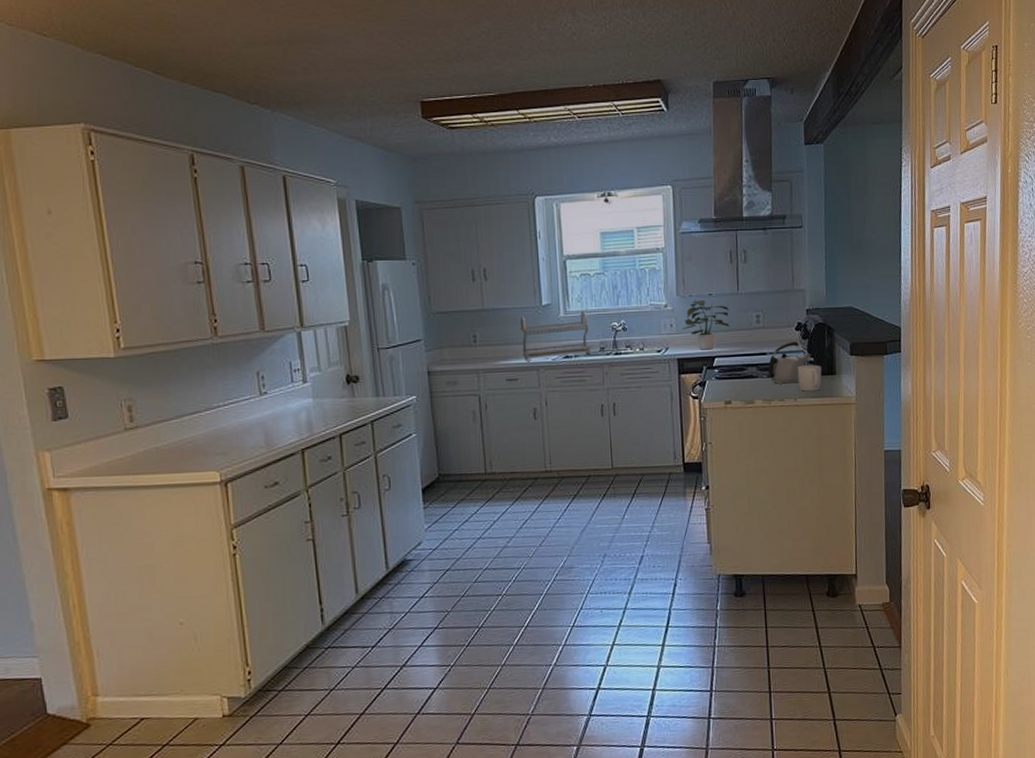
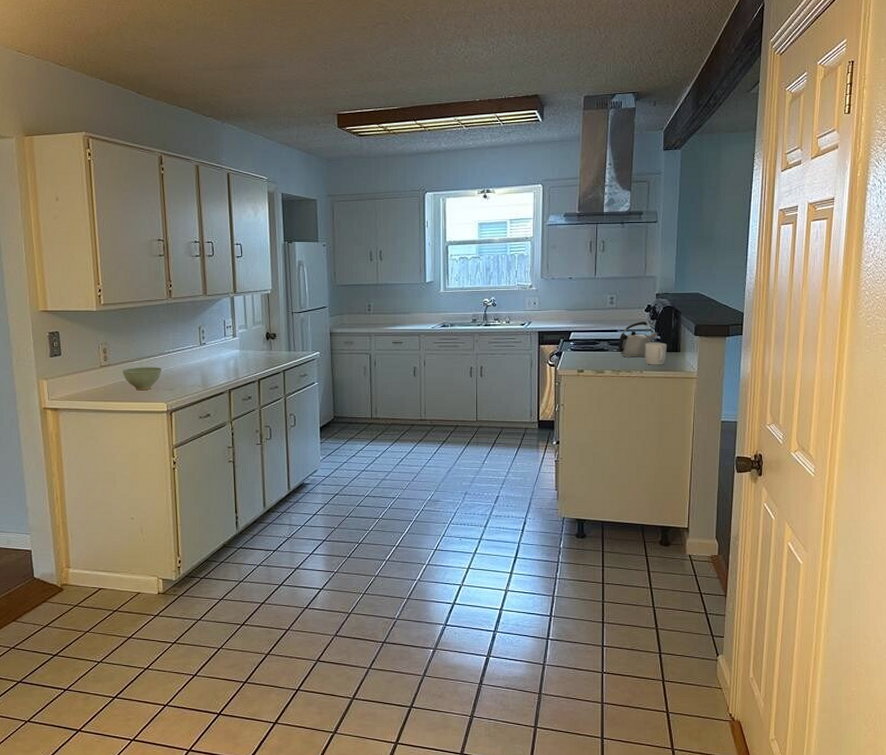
bowl: none [156,426,210,458] -> present [122,367,162,391]
dish rack: present [520,310,592,362] -> none [407,288,466,329]
potted plant: present [683,299,730,350] -> none [544,282,587,325]

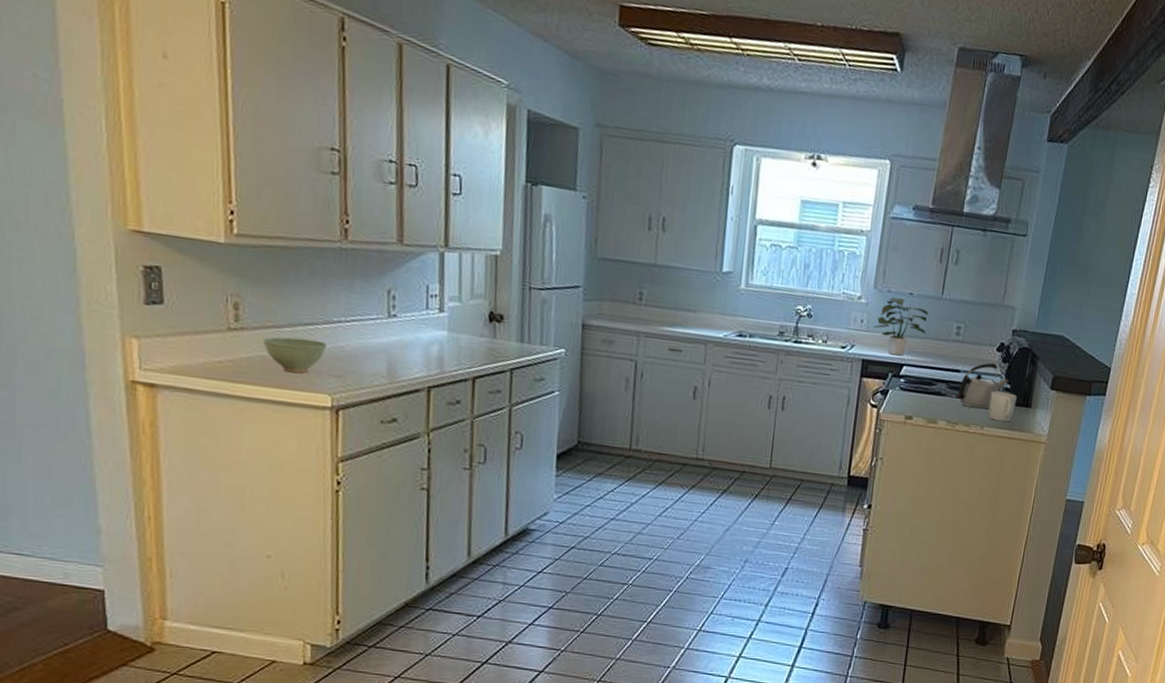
potted plant: none [544,282,587,325] -> present [874,296,930,356]

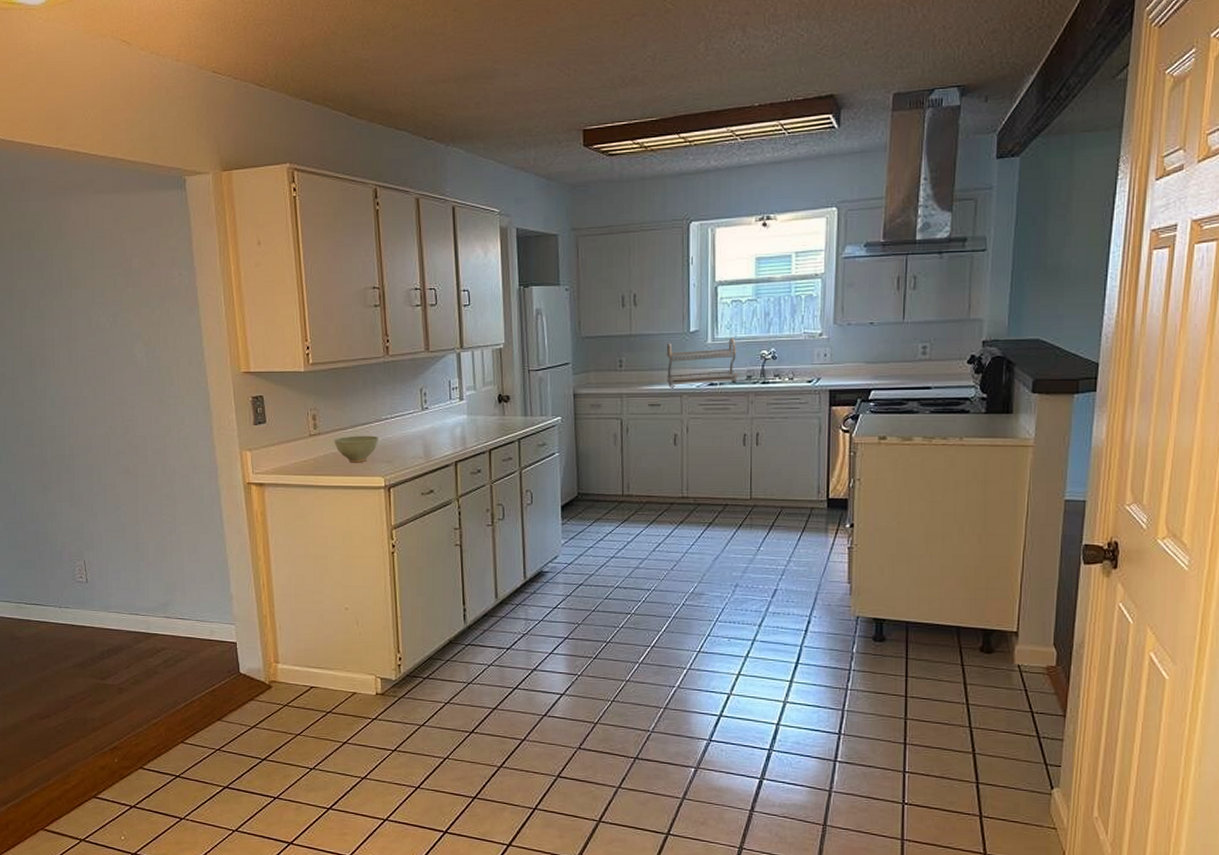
dish rack: none [692,280,772,339] -> present [666,337,738,388]
potted plant: present [874,296,930,356] -> none [838,328,893,382]
kettle: present [957,362,1009,409] -> none [930,376,984,421]
mug: present [988,390,1017,422] -> none [966,402,995,430]

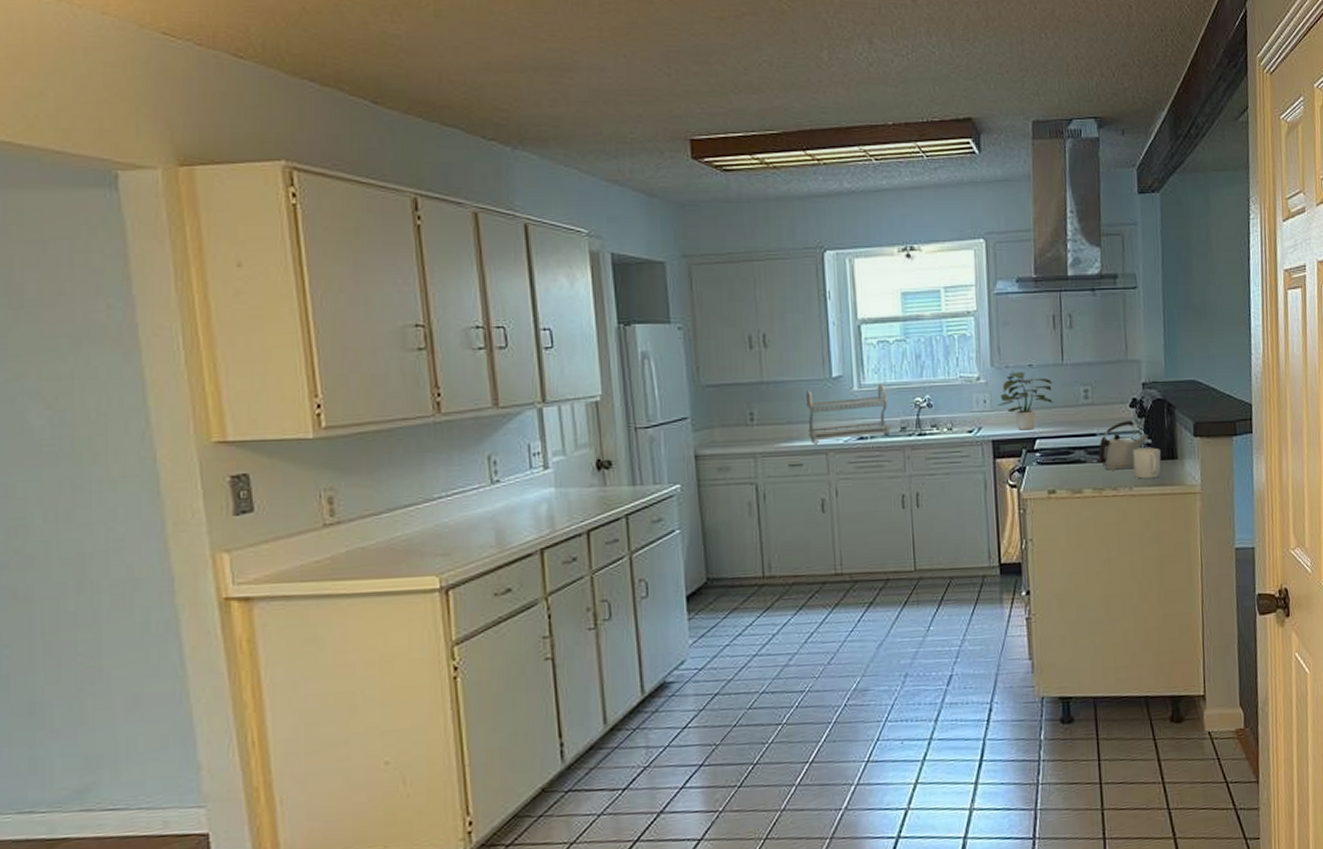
bowl: present [334,435,378,463] -> none [362,520,429,560]
potted plant: none [838,328,893,382] -> present [998,371,1053,431]
kettle: none [930,376,984,421] -> present [1098,420,1148,470]
mug: none [966,402,995,430] -> present [1133,447,1161,479]

